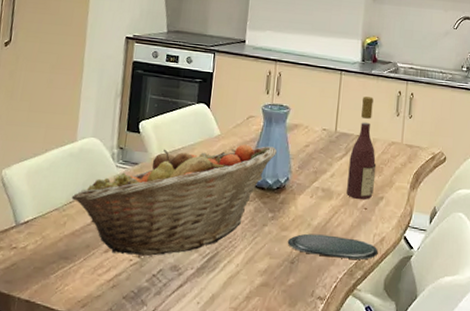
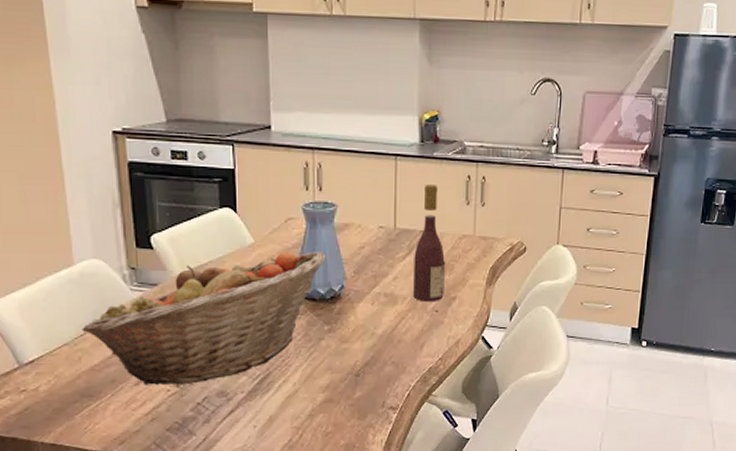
oval tray: present [287,233,379,260] -> none [349,343,454,366]

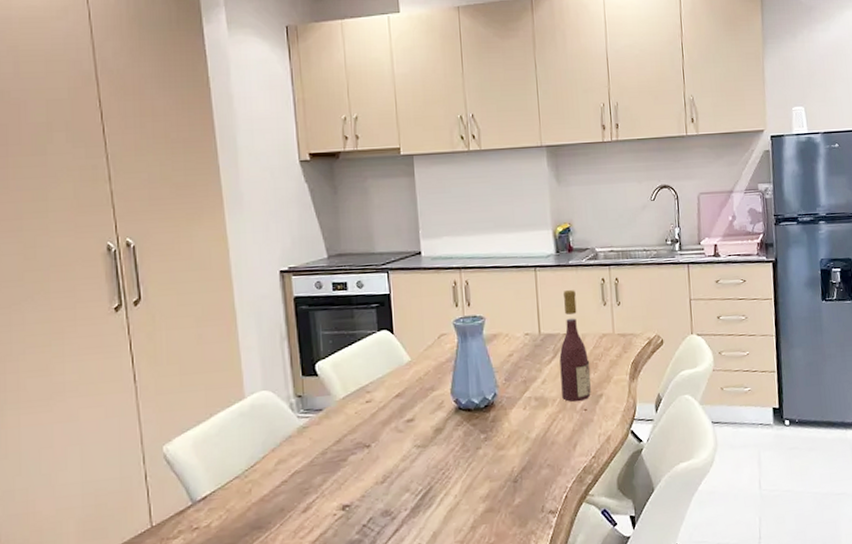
fruit basket: present [81,251,326,385] -> none [252,363,478,511]

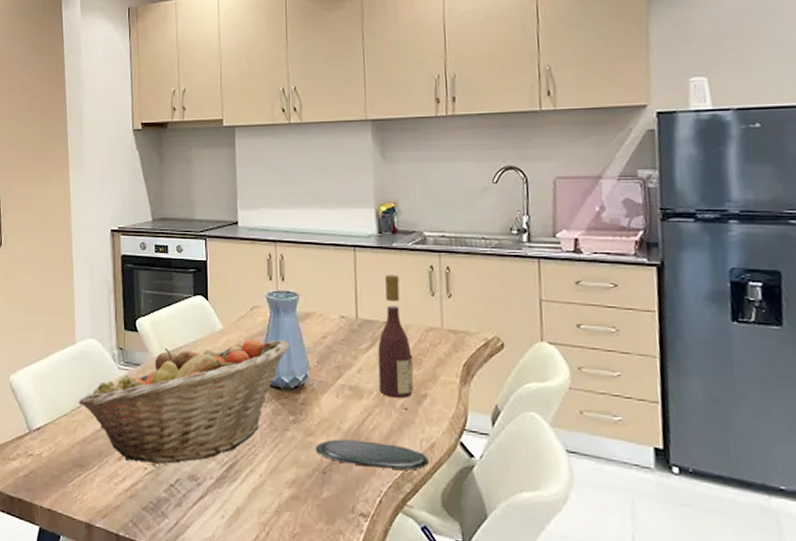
fruit basket: none [252,363,478,511] -> present [78,338,289,464]
oval tray: none [506,443,606,469] -> present [315,439,429,470]

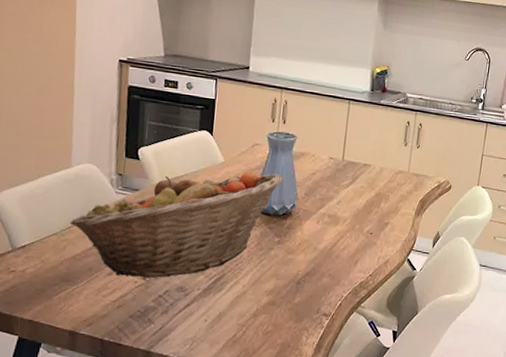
oval tray: present [315,439,429,470] -> none [293,256,383,280]
wine bottle: present [378,275,414,399] -> none [353,126,383,226]

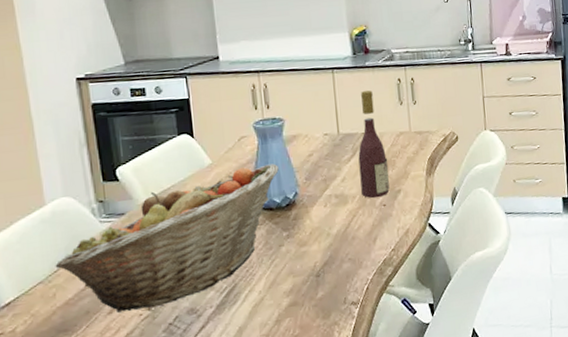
wine bottle: none [353,126,383,226] -> present [358,90,390,199]

